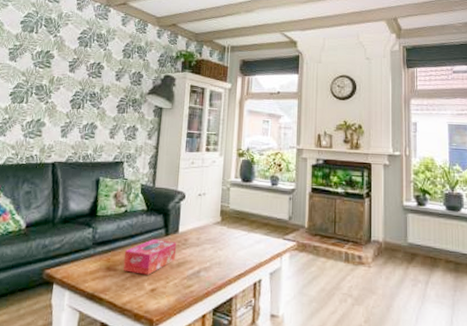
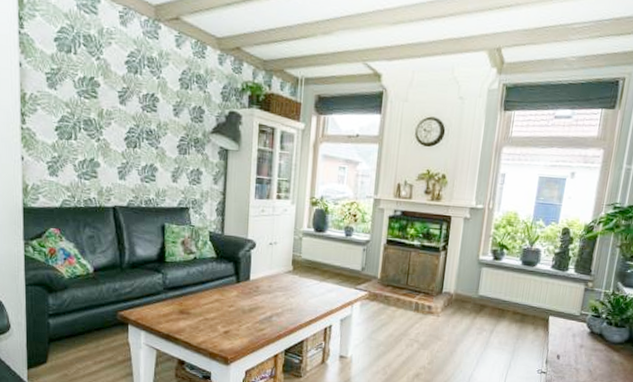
tissue box: present [122,239,177,275] -> none [195,286,249,319]

